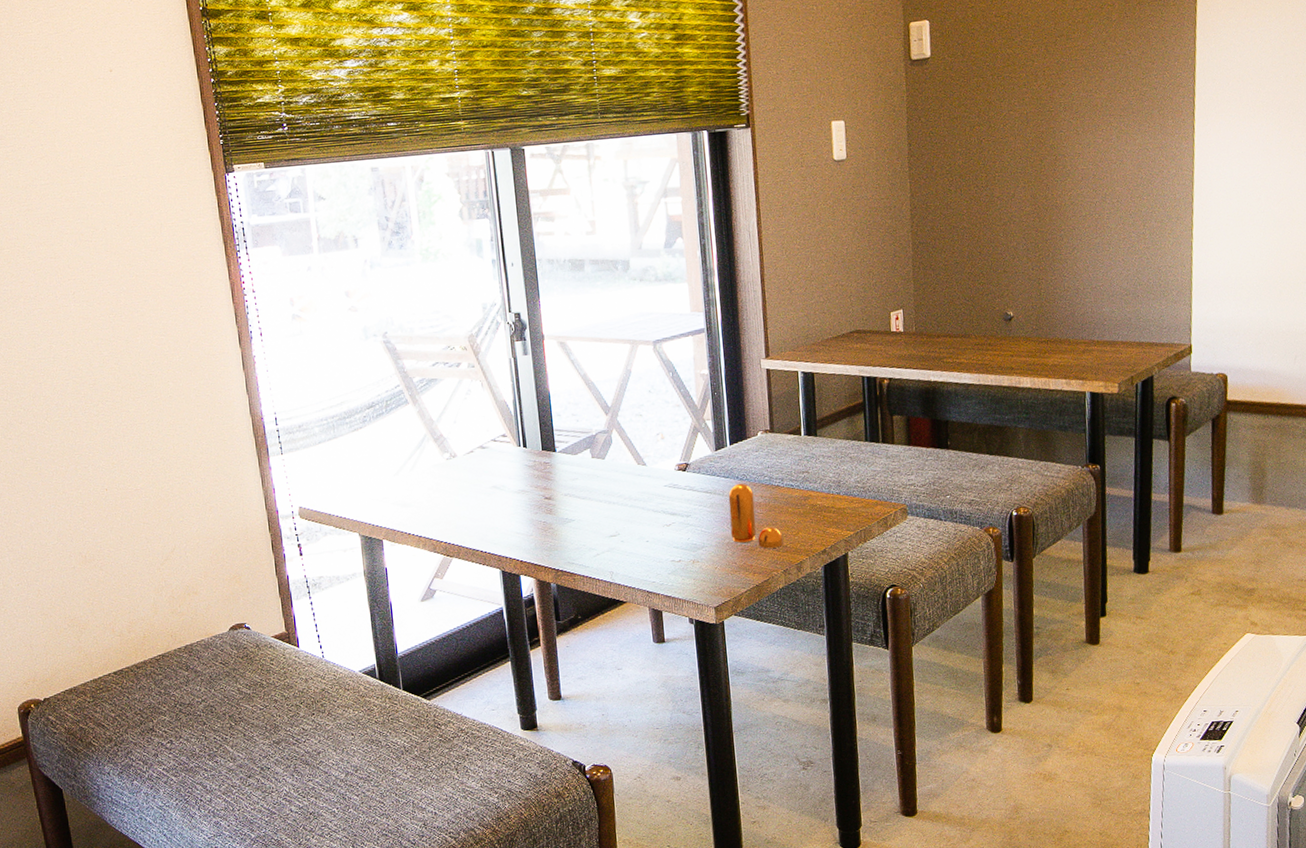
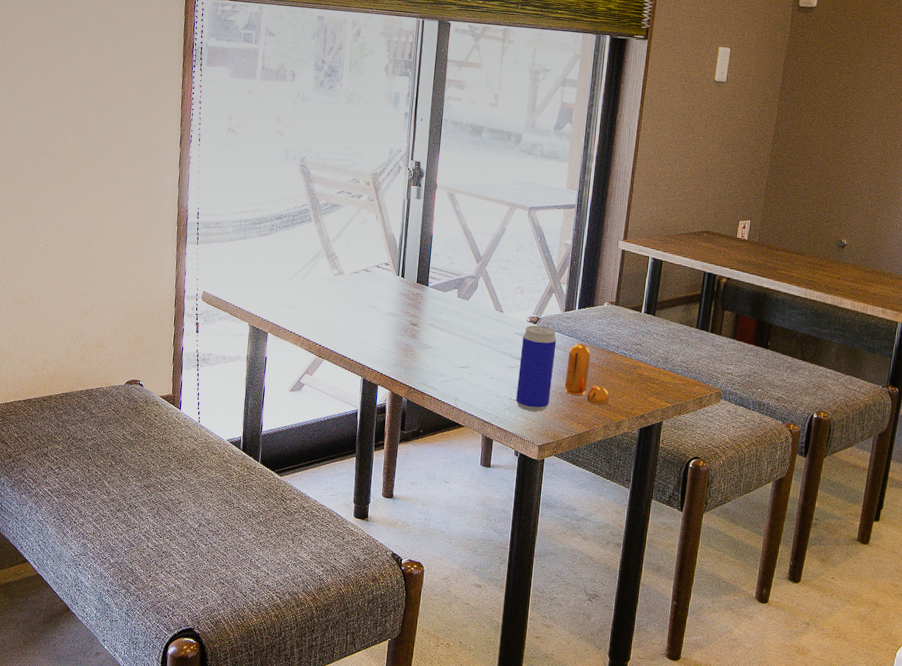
beverage can: none [674,471,718,571] -> present [516,325,557,412]

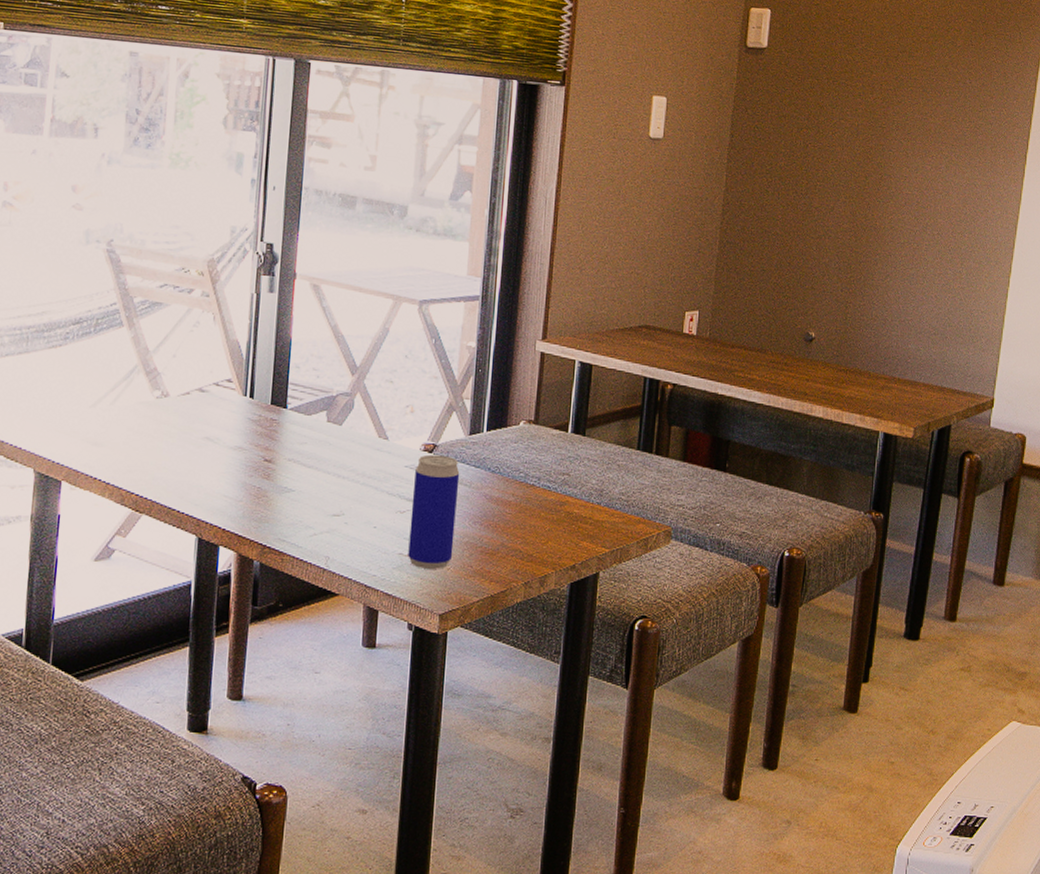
pepper shaker: present [564,343,610,405] -> none [471,476,531,556]

